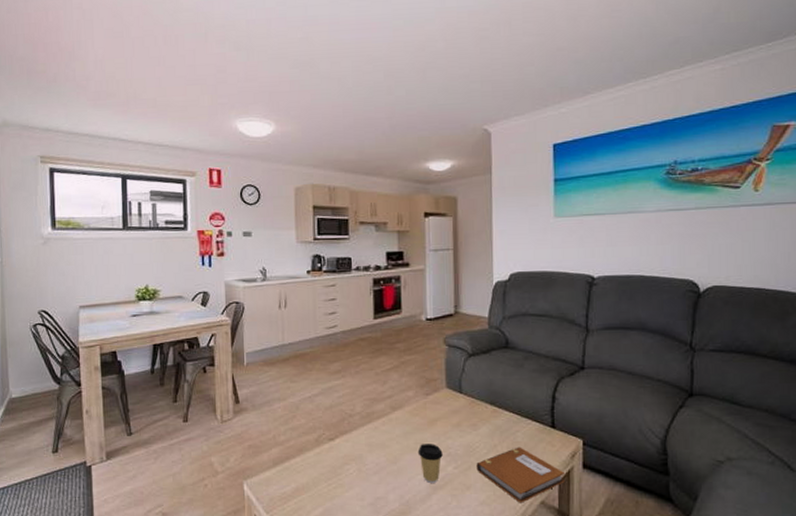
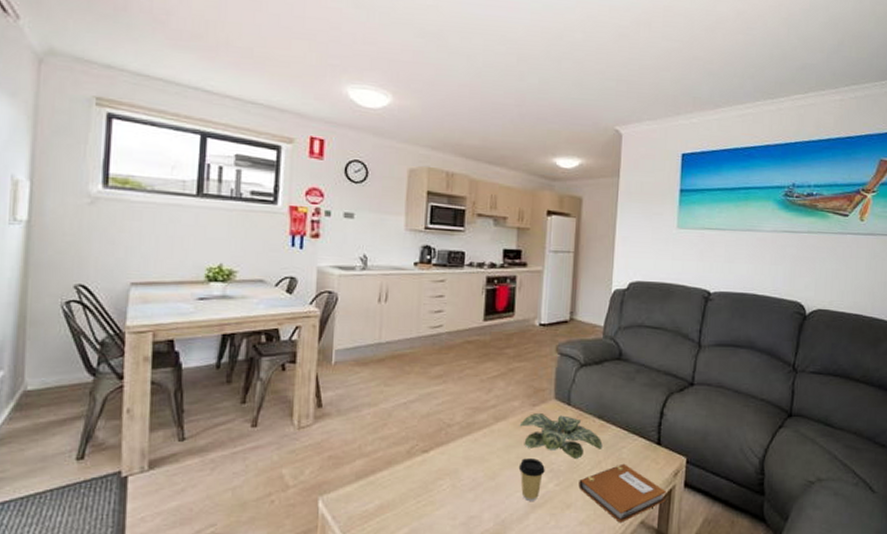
plant: none [415,402,497,443] -> present [519,413,603,459]

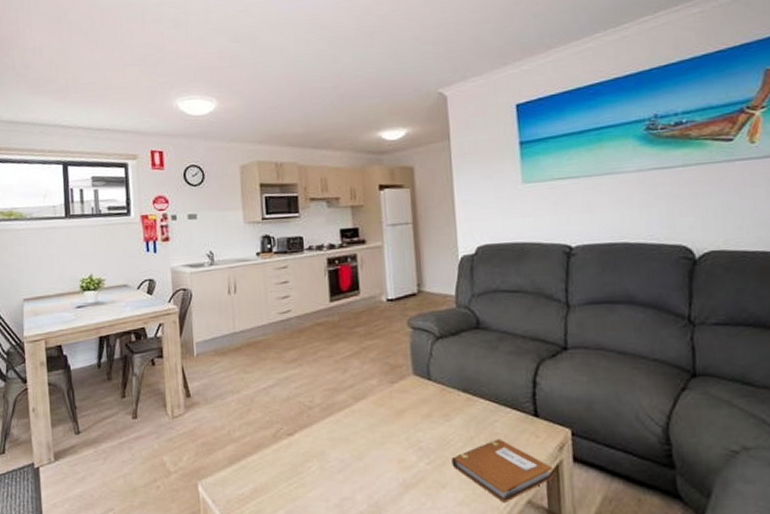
coffee cup: present [518,458,545,502] -> none [385,437,413,482]
plant: present [519,413,603,459] -> none [380,390,472,436]

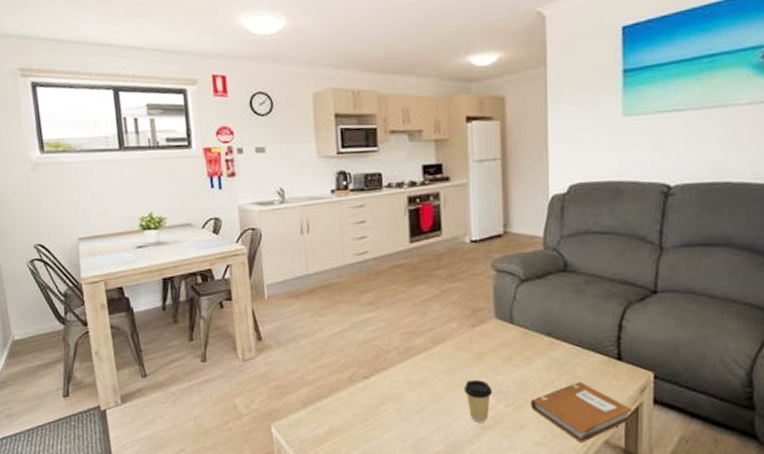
coffee cup: none [385,437,413,482] -> present [463,380,492,424]

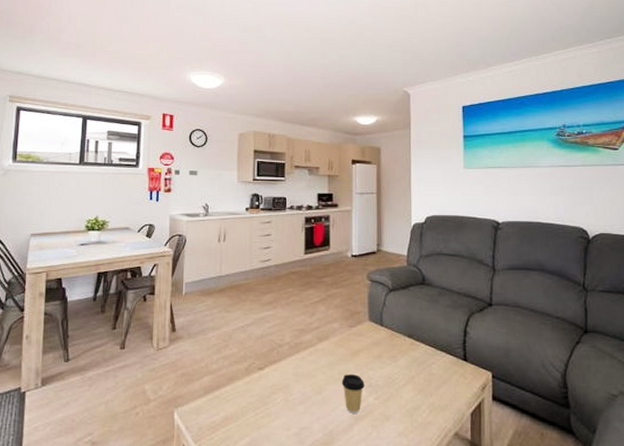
notebook: present [530,381,632,443] -> none [395,378,476,434]

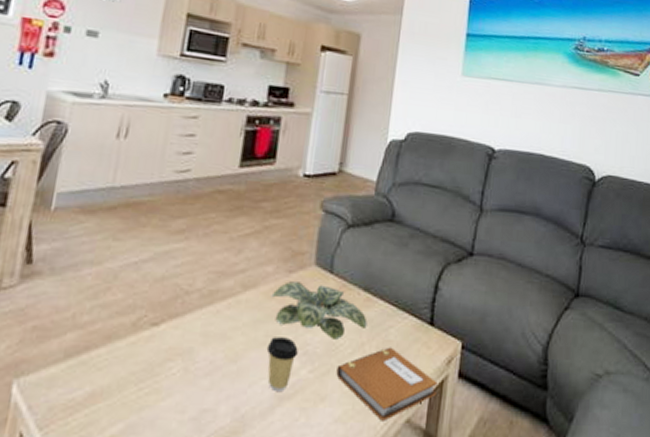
plant: none [339,334,414,374] -> present [271,281,368,340]
notebook: none [395,378,476,434] -> present [336,347,437,421]

